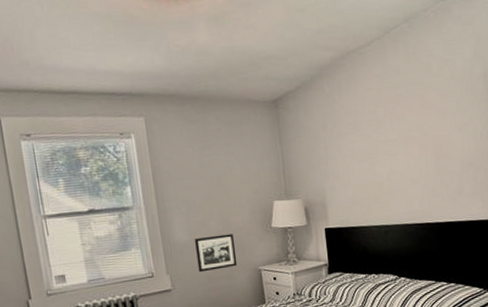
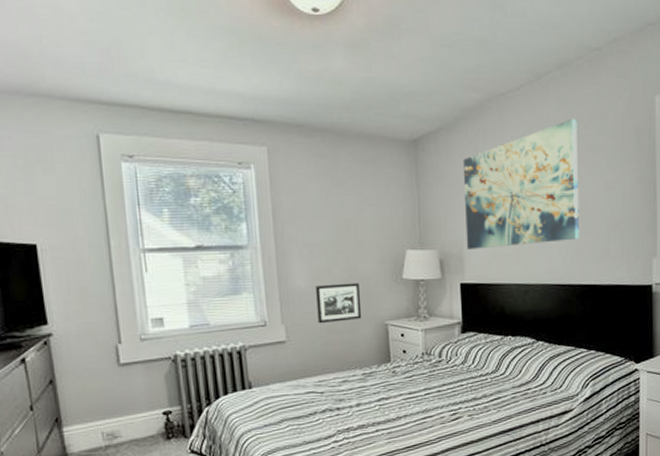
wall art: none [320,67,434,197] -> present [463,118,579,249]

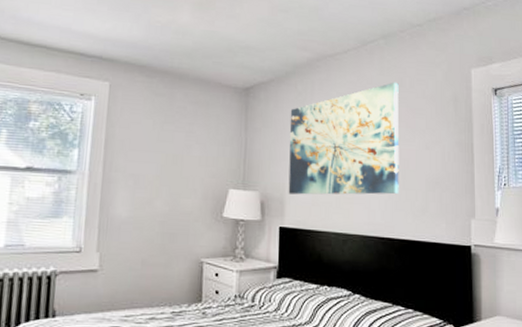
picture frame: present [316,283,362,324] -> none [133,216,180,256]

